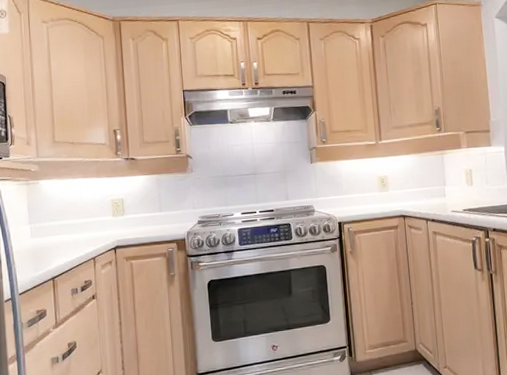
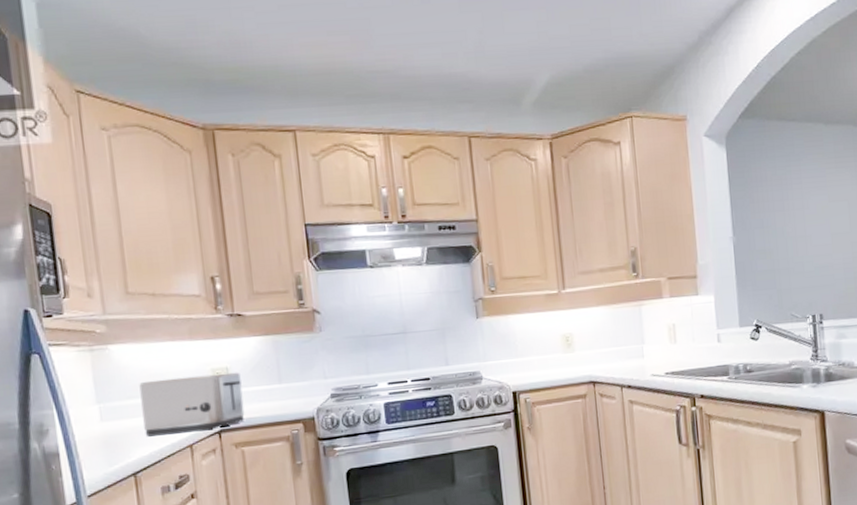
toaster: none [59,202,134,250] -> present [139,372,245,437]

